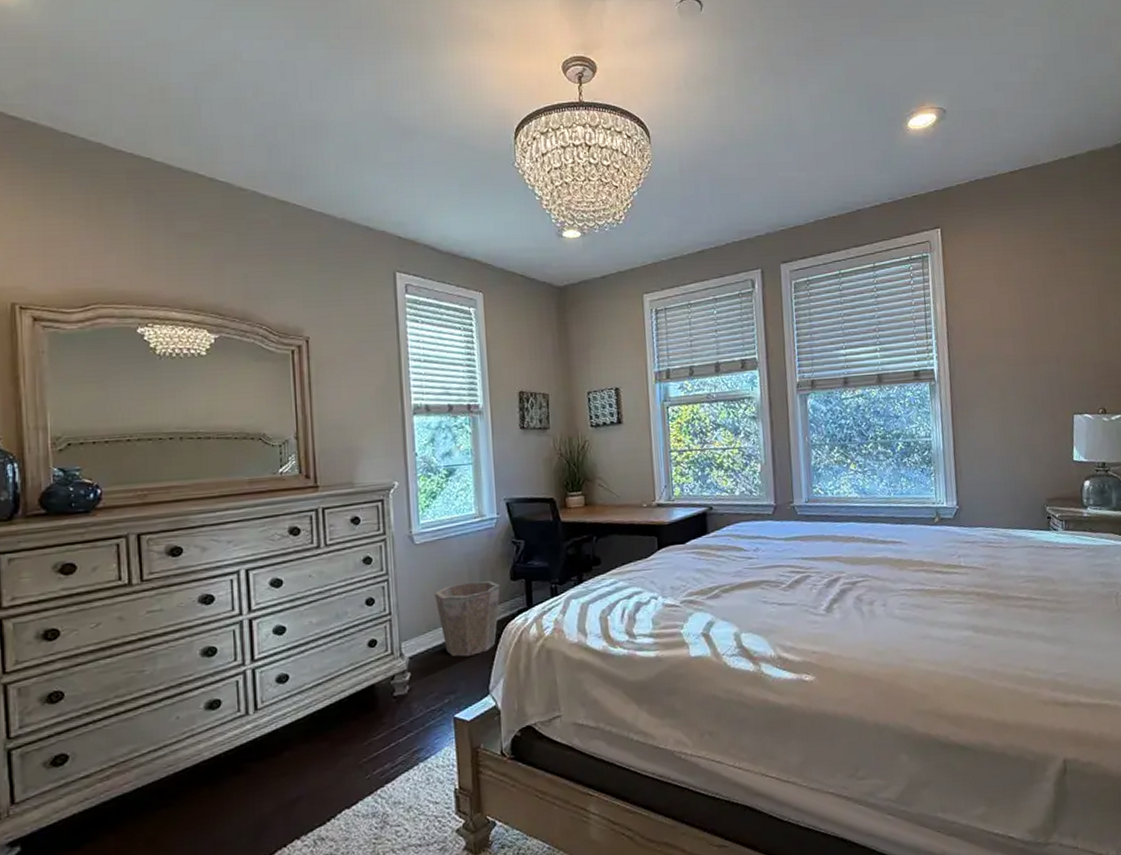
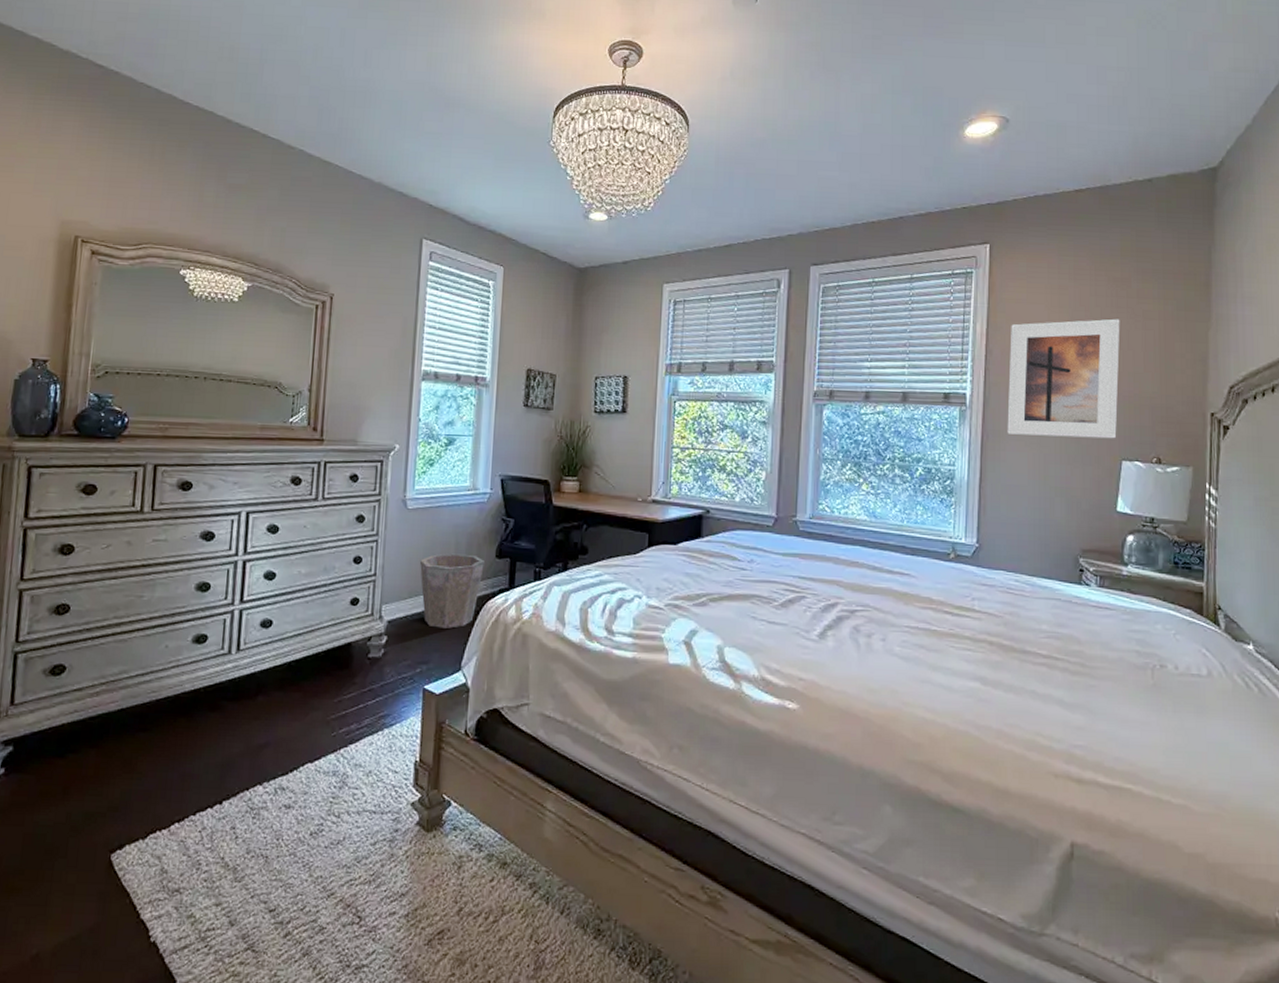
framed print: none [967,287,1067,402] -> present [1007,319,1120,439]

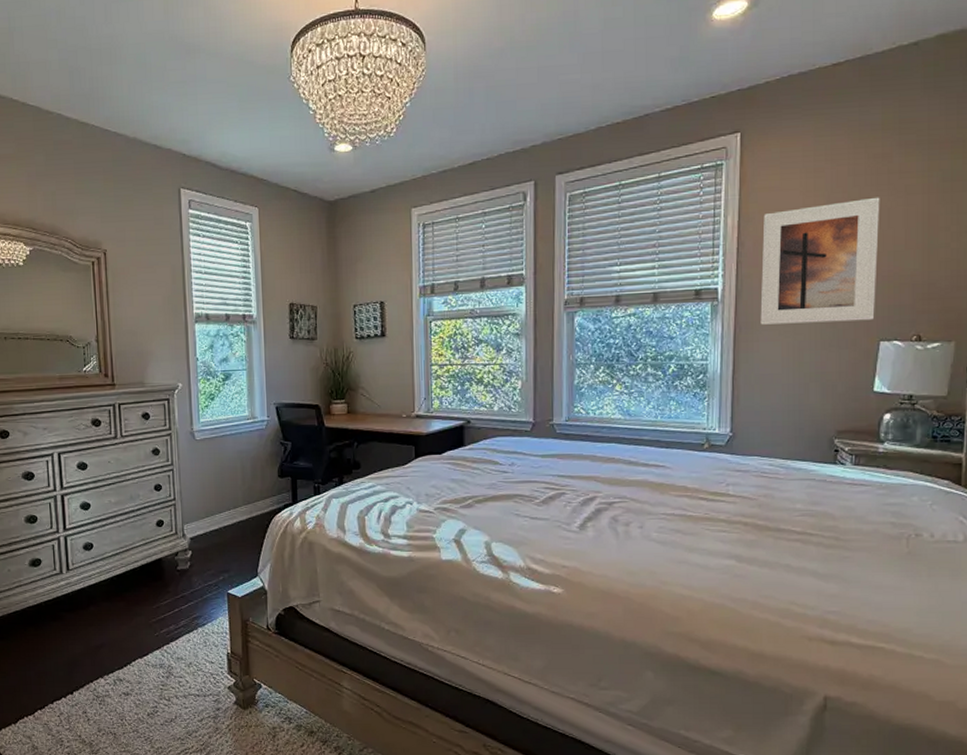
waste bin: present [420,553,484,629] -> none [212,476,269,541]

